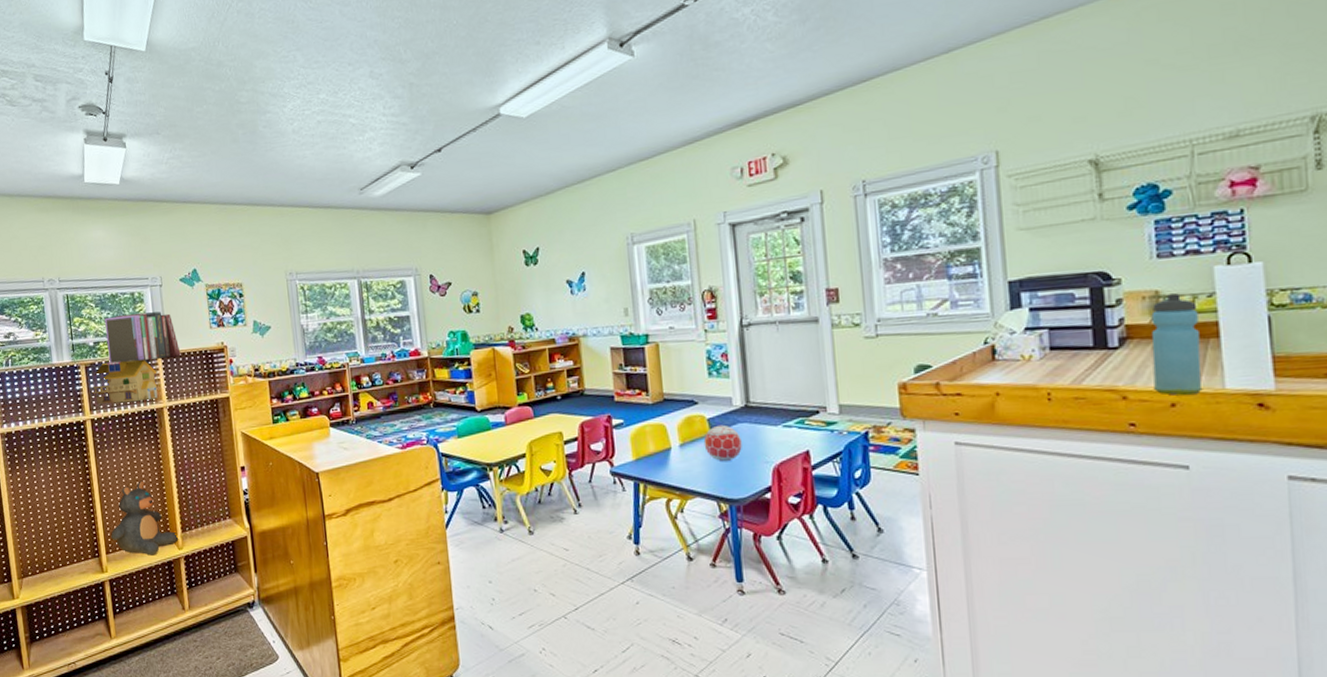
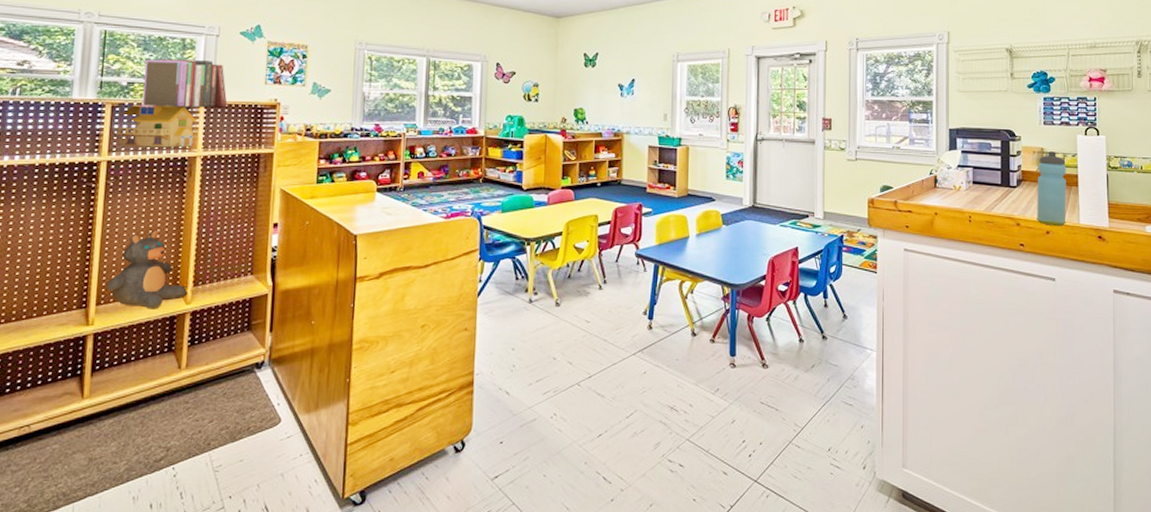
toy ball: present [703,424,742,462] -> none [716,220,747,252]

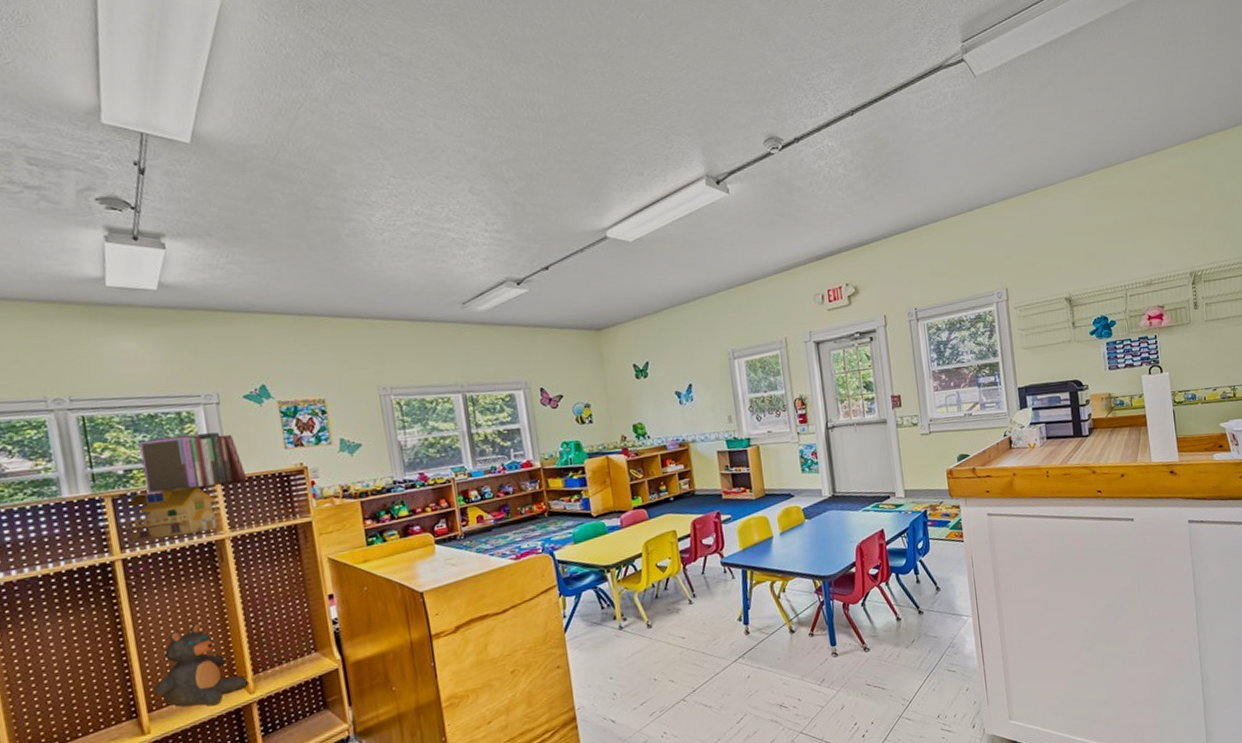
water bottle: present [1037,151,1066,227] -> none [1107,395,1138,469]

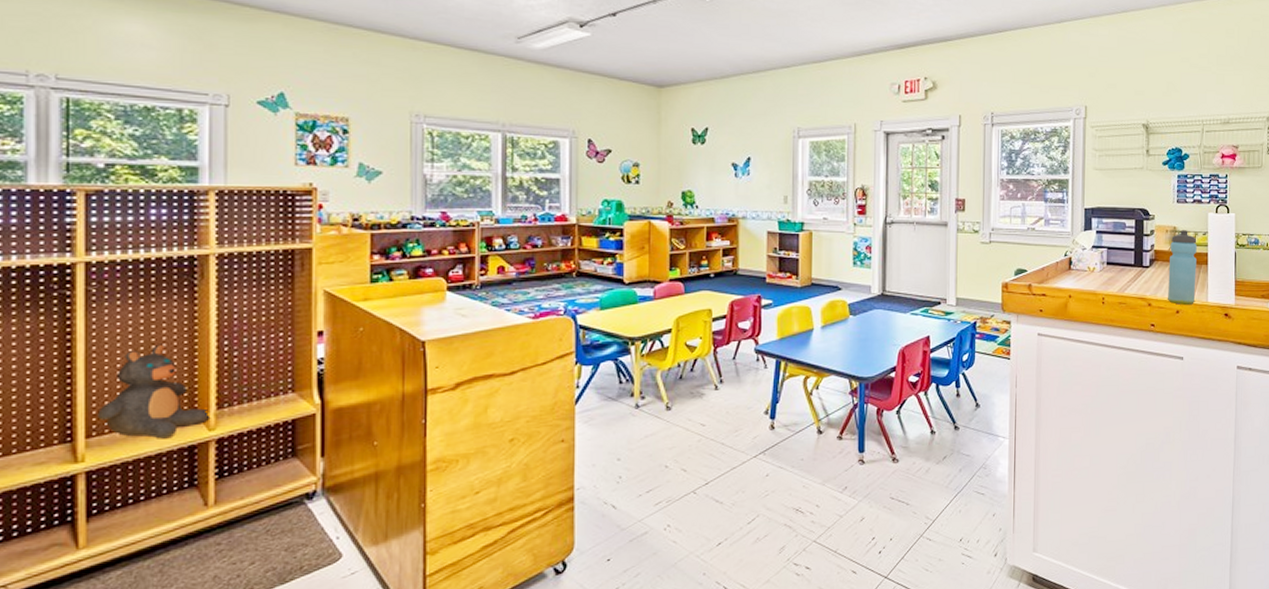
toy house: present [121,486,217,542] -> none [91,191,204,245]
books: present [139,432,247,493] -> none [128,134,246,194]
water bottle: none [1107,395,1138,469] -> present [1168,230,1197,306]

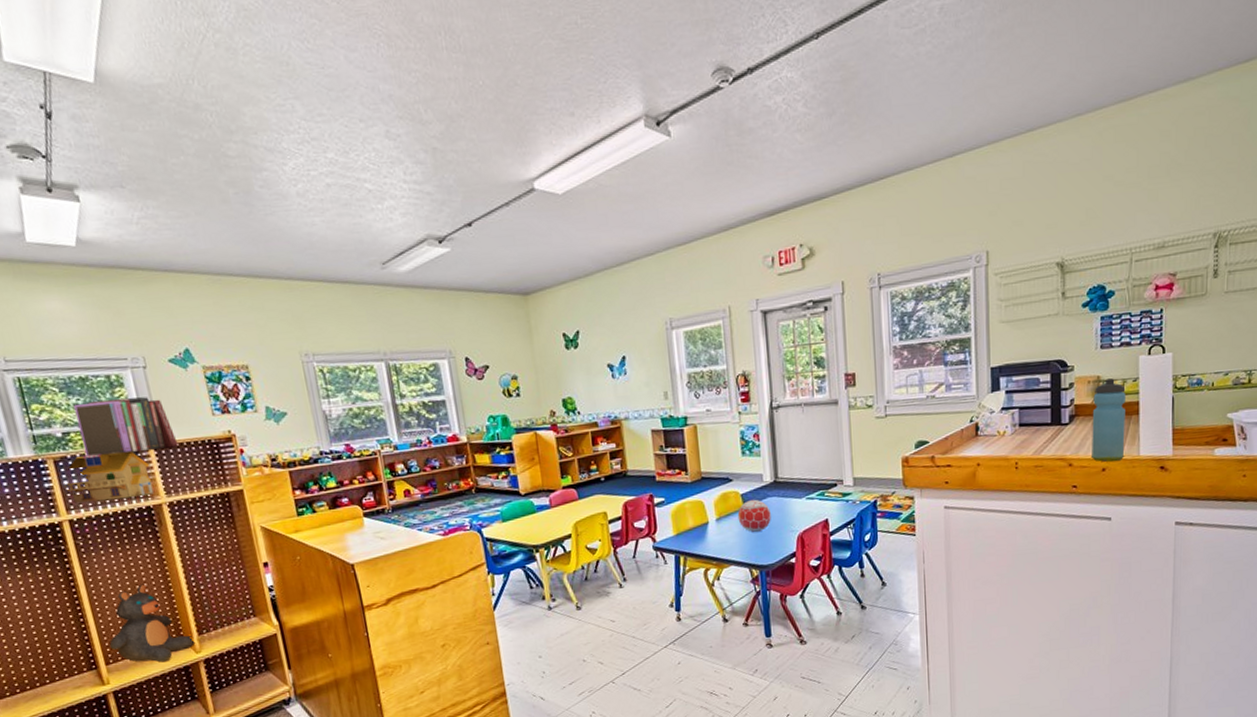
toy house: none [91,191,204,245] -> present [65,450,154,504]
books: none [128,134,246,194] -> present [73,397,179,456]
toy ball: none [843,310,875,344] -> present [737,499,771,533]

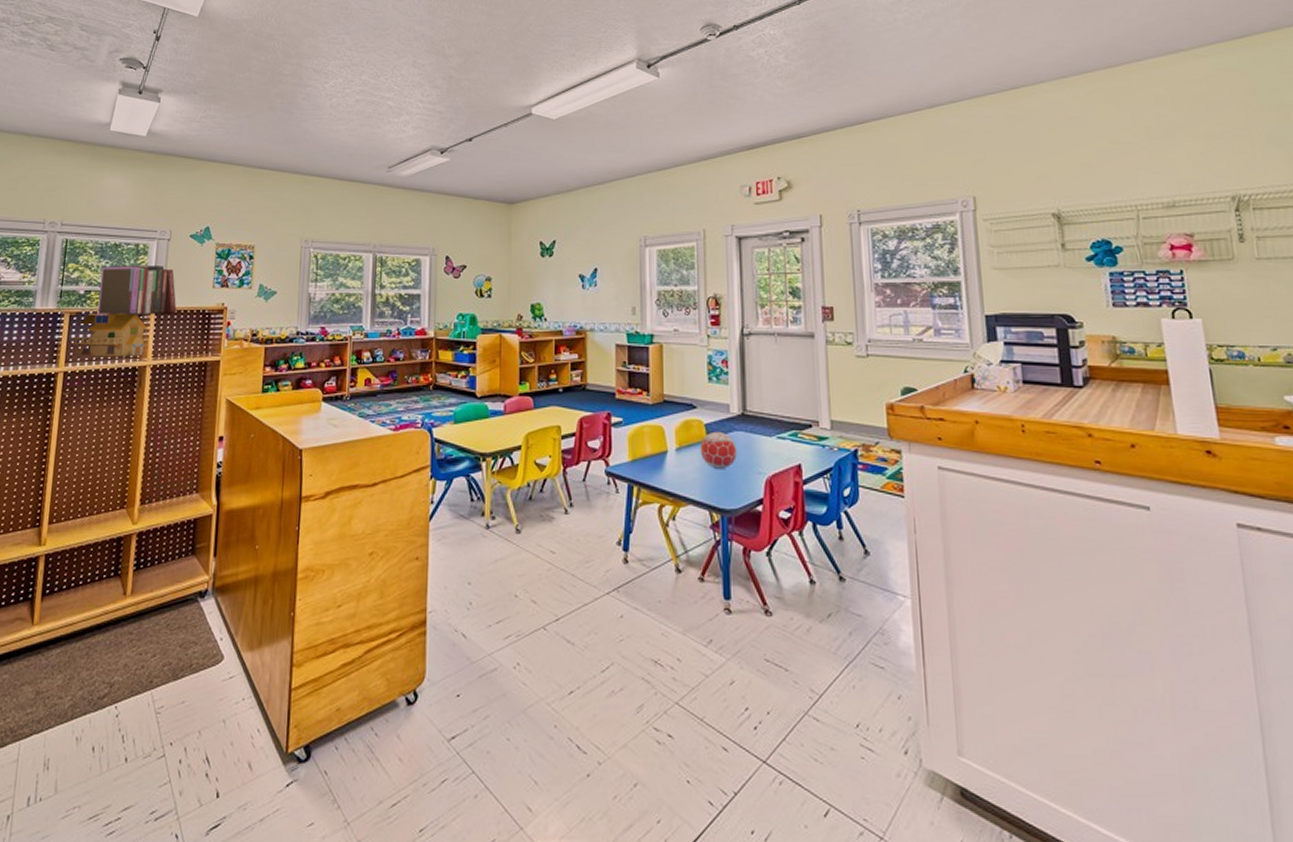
stuffed animal: present [109,584,196,663] -> none [58,443,136,529]
water bottle: present [1092,378,1126,463] -> none [1110,341,1157,438]

